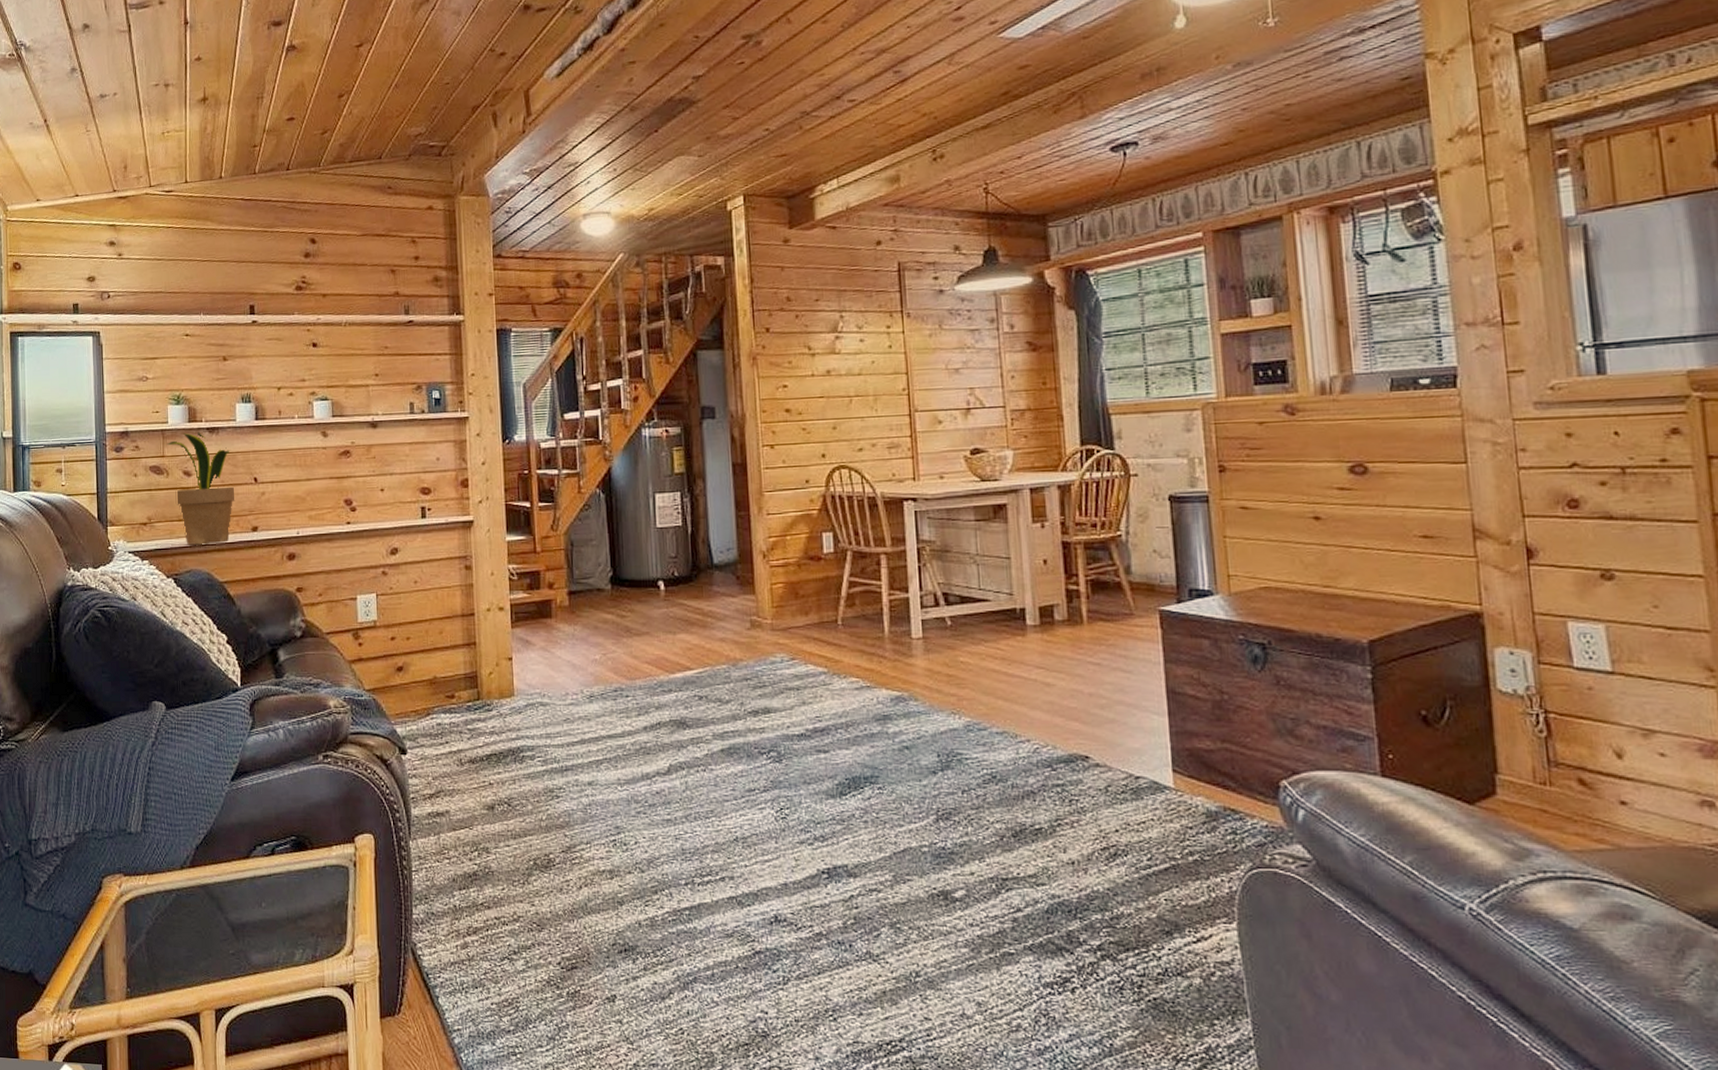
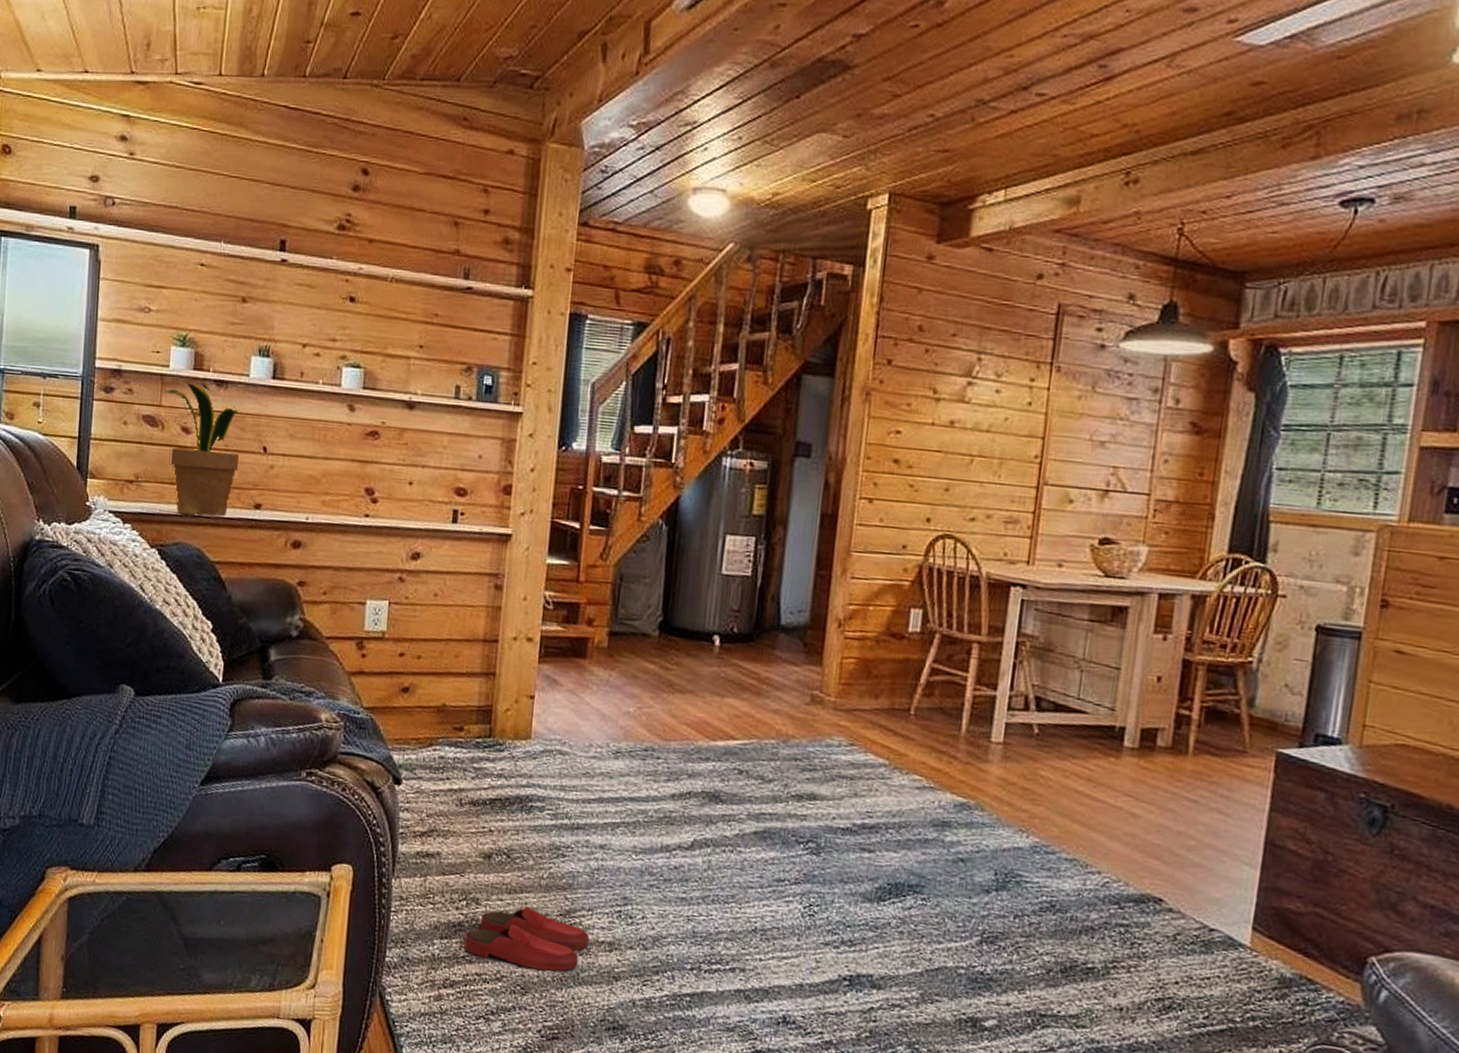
slippers: none [481,847,591,906] -> present [464,905,589,972]

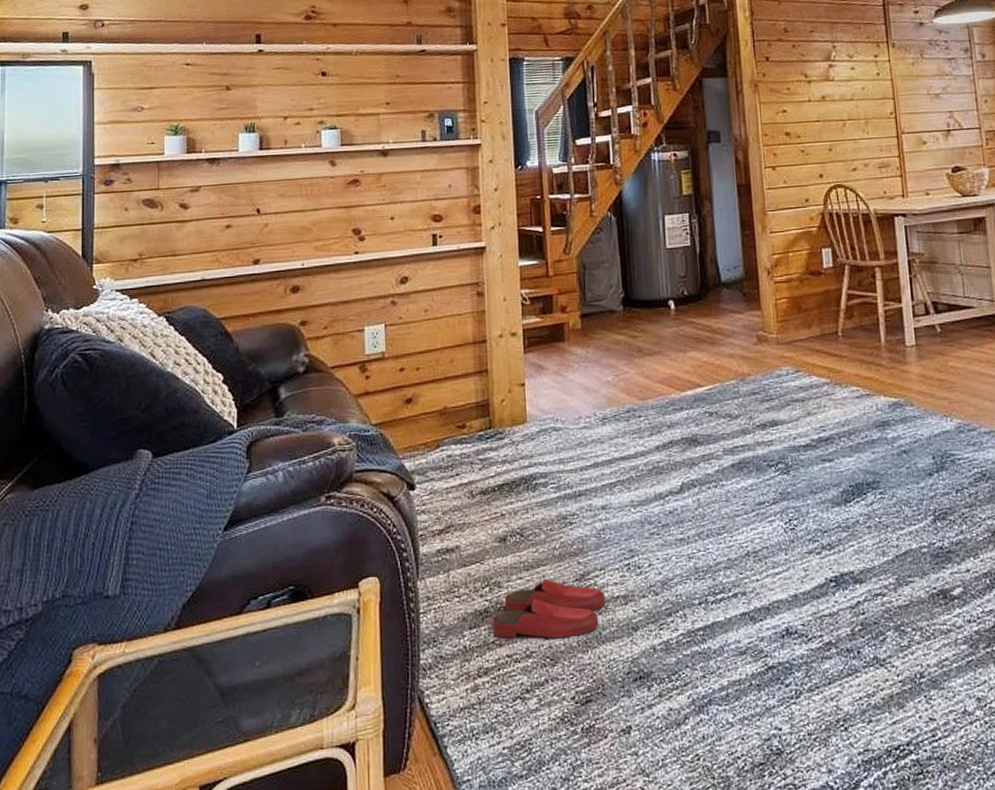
potted plant: present [165,382,239,518] -> none [162,162,236,281]

